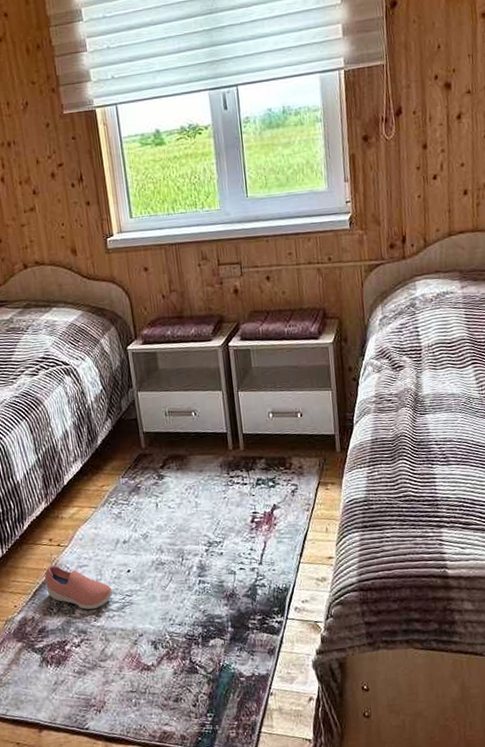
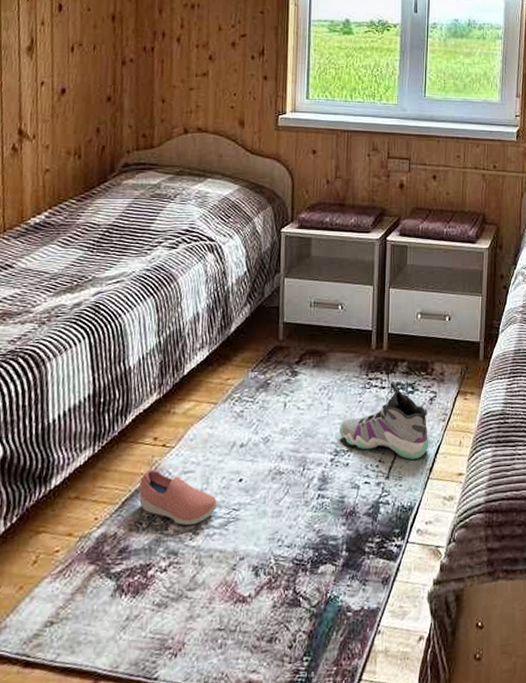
sneaker: none [209,477,297,547] -> present [339,380,429,459]

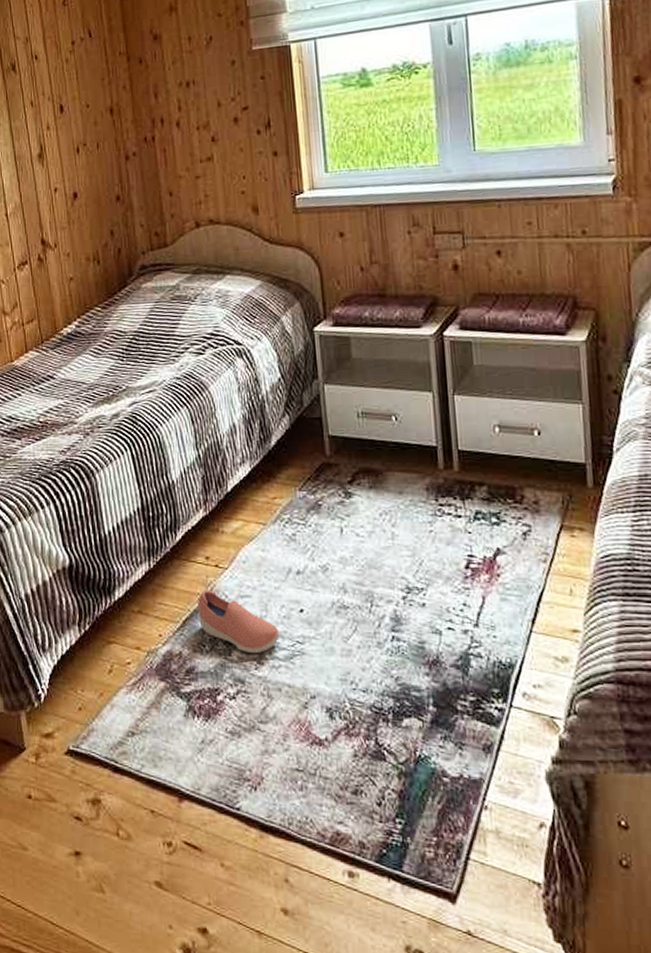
sneaker: present [339,380,429,459] -> none [409,508,528,606]

